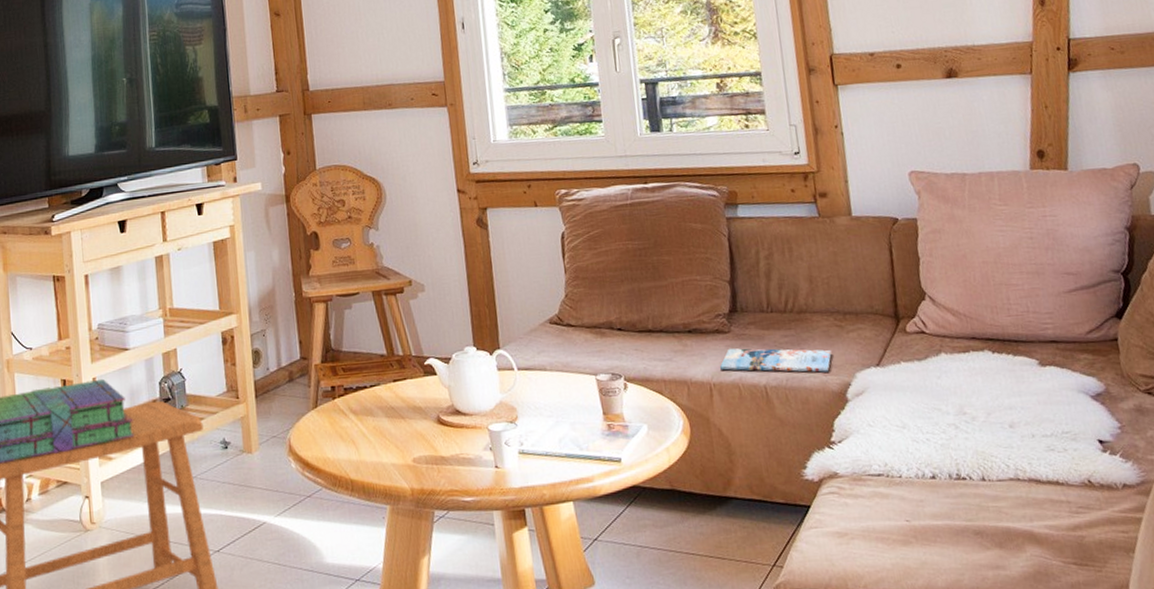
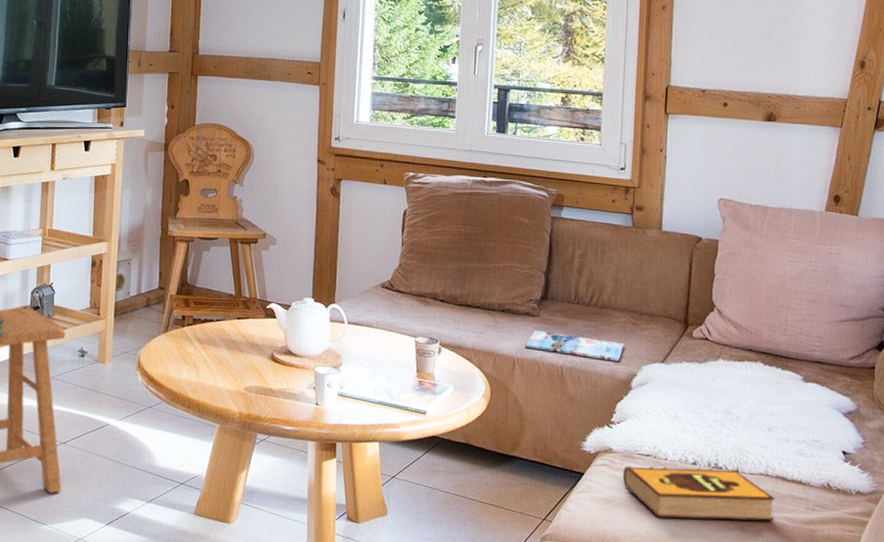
hardback book: none [853,477,1036,546] -> present [622,465,775,522]

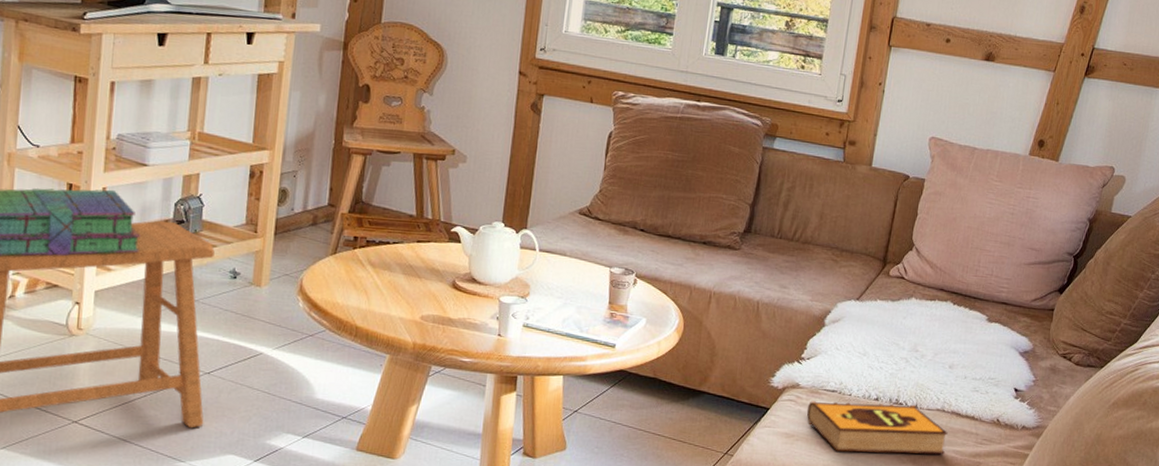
magazine: present [525,331,624,362] -> none [723,264,822,298]

